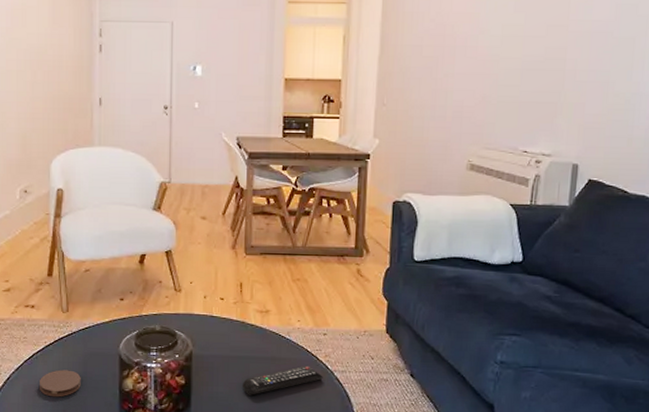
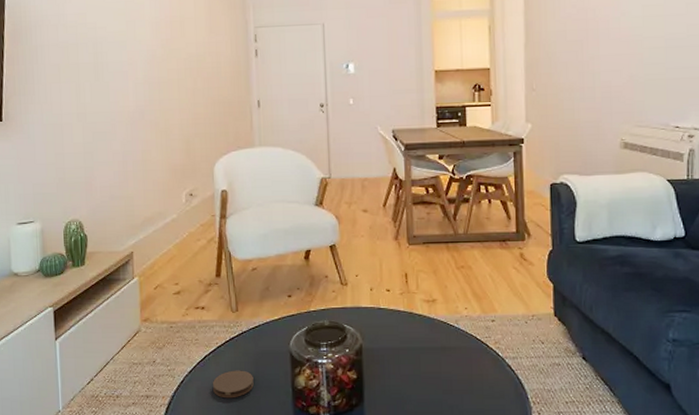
remote control: present [243,365,323,396] -> none [415,353,495,387]

